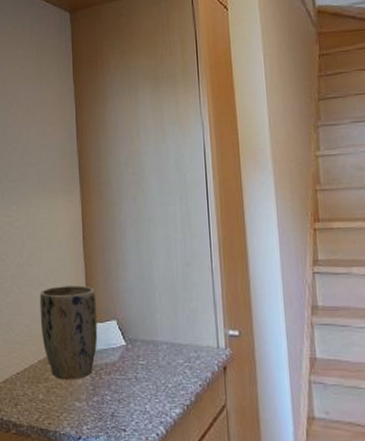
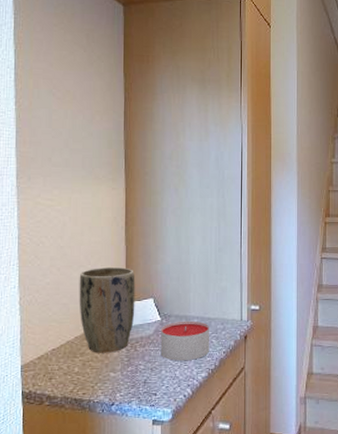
candle: none [126,346,184,394] -> present [160,320,210,362]

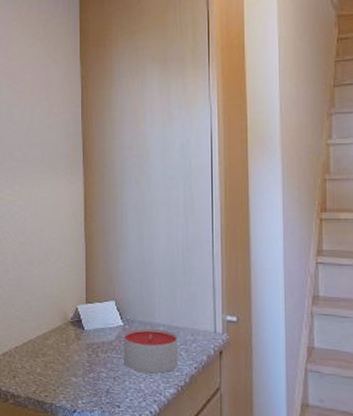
plant pot: present [79,267,135,353] -> none [40,265,96,356]

